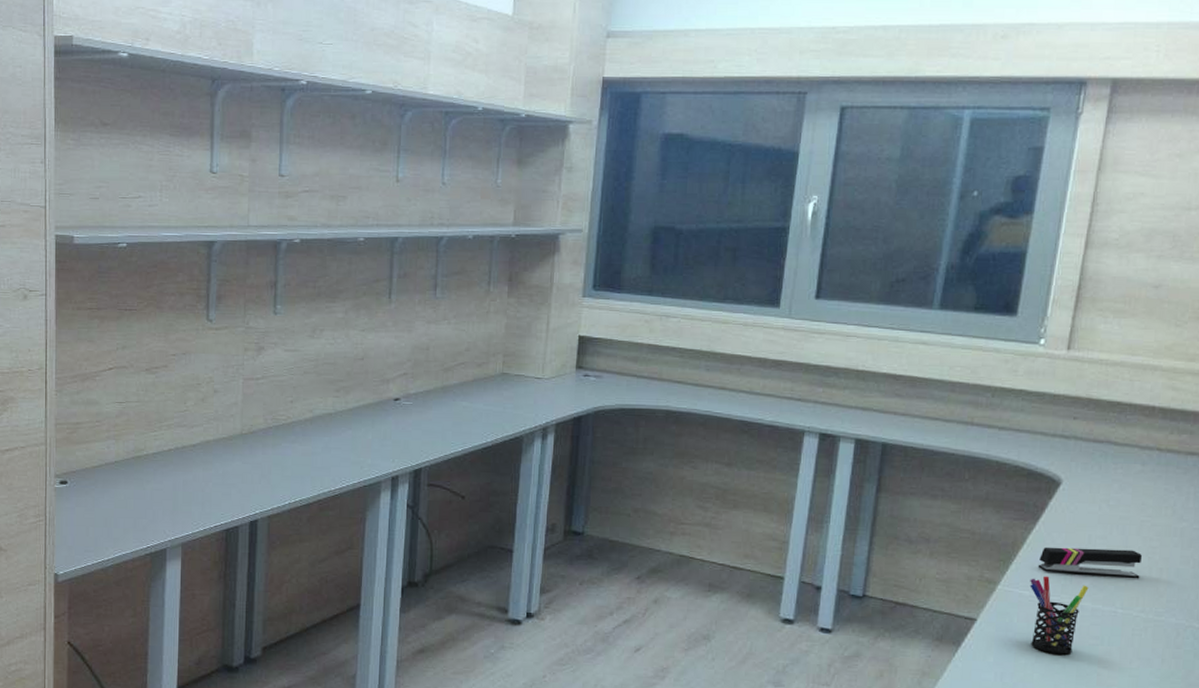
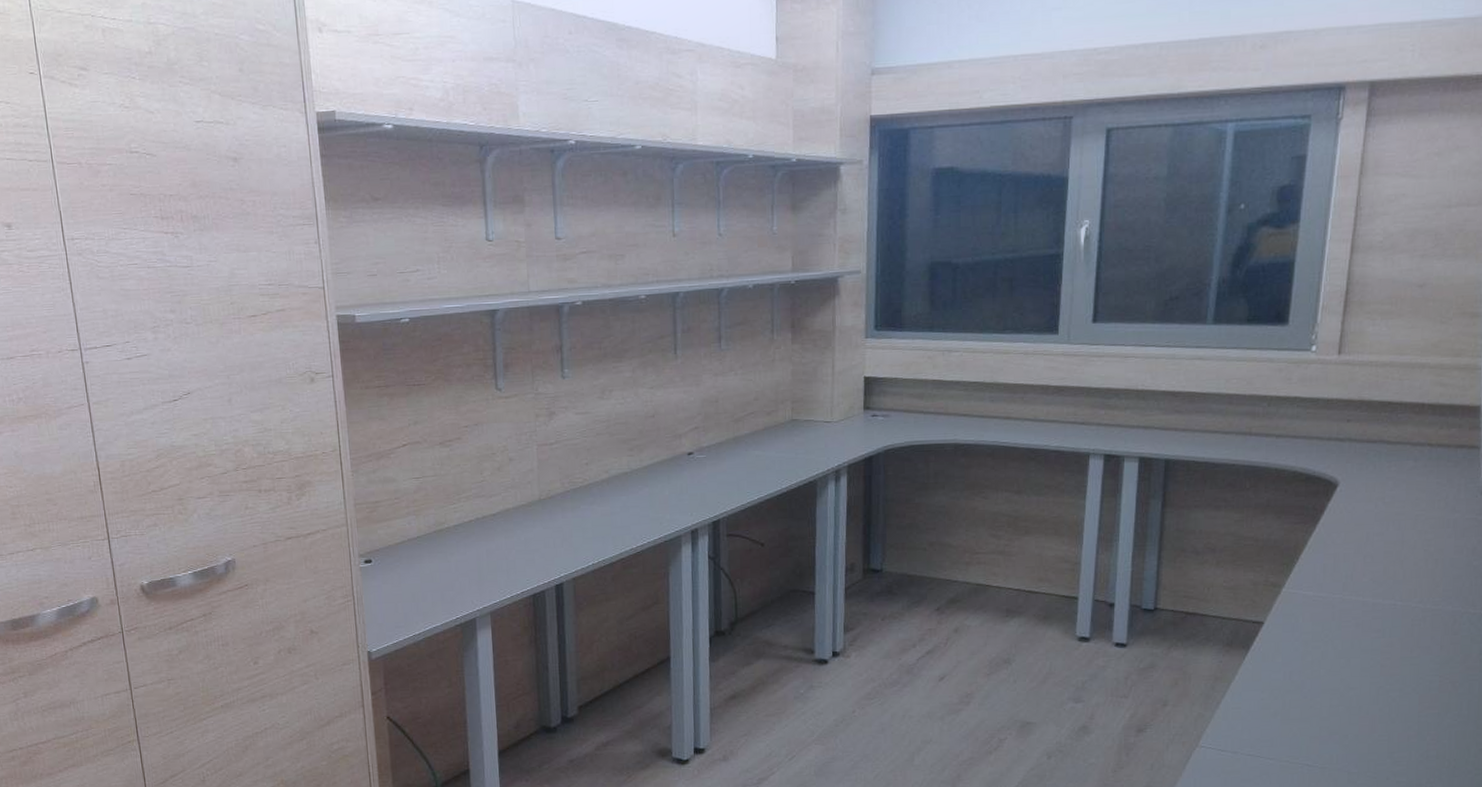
pen holder: present [1030,576,1089,655] -> none [1313,575,1369,650]
stapler: present [1037,547,1142,579] -> none [1319,544,1418,573]

